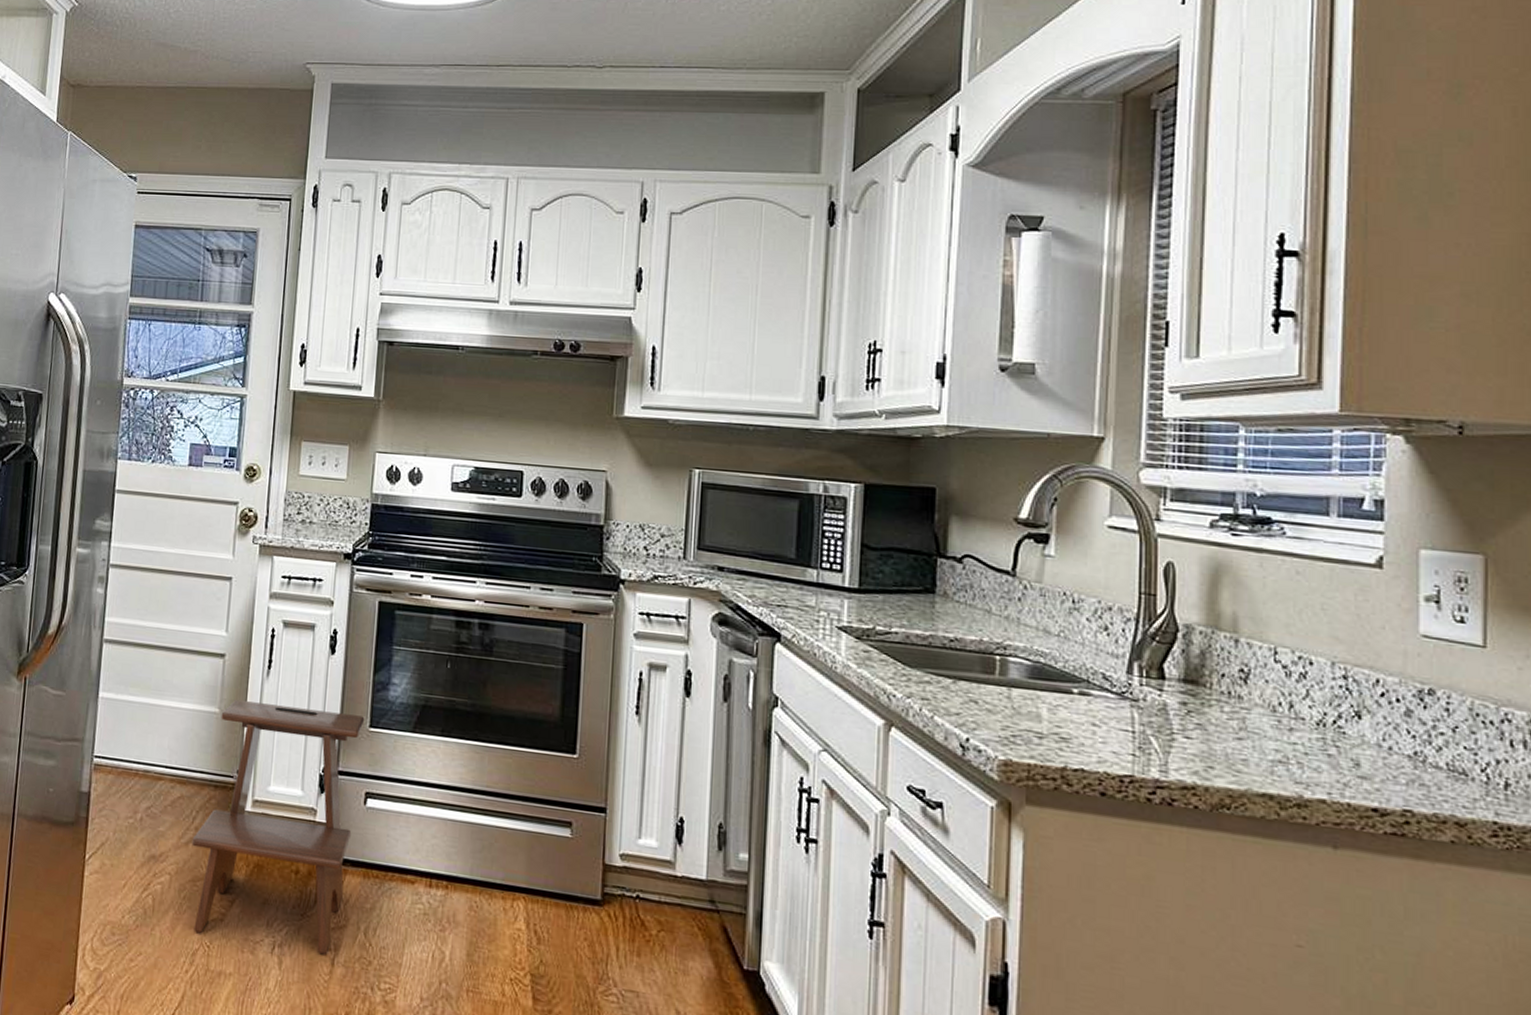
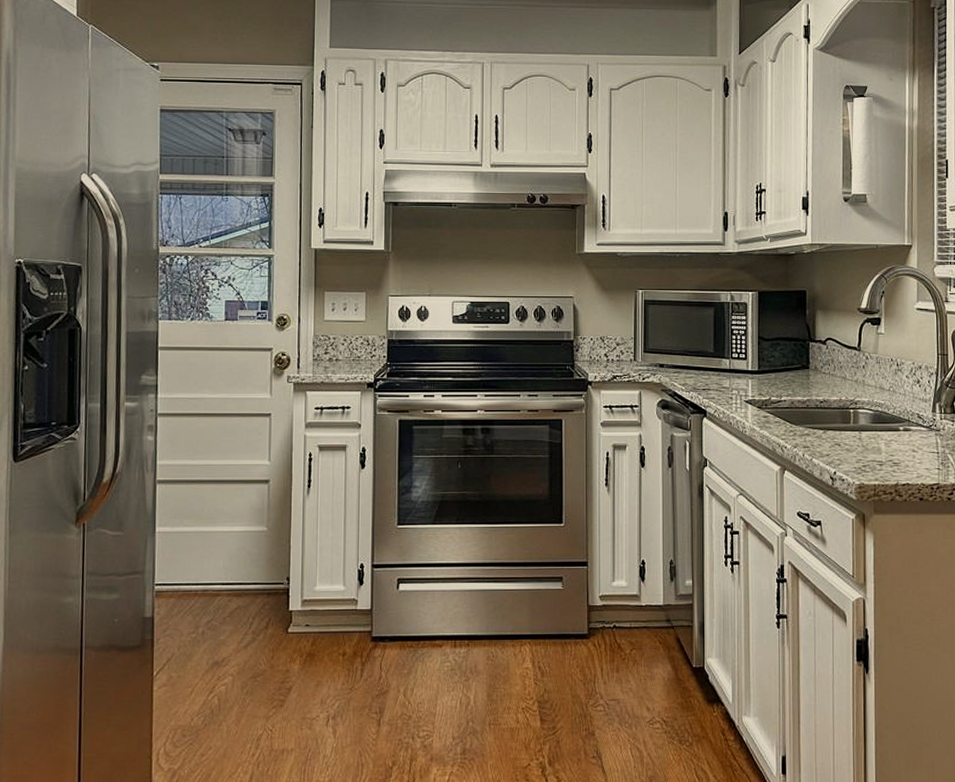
step stool: present [191,700,365,955] -> none [250,517,393,720]

